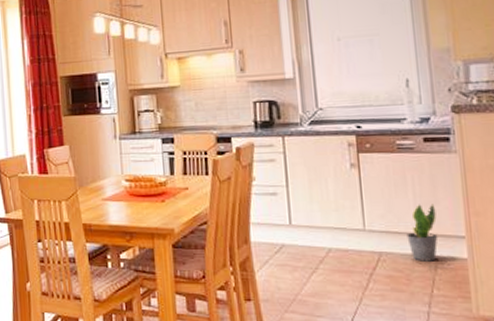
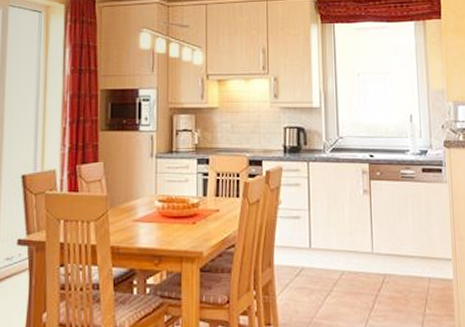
potted plant: present [406,204,438,262] -> none [406,229,431,283]

